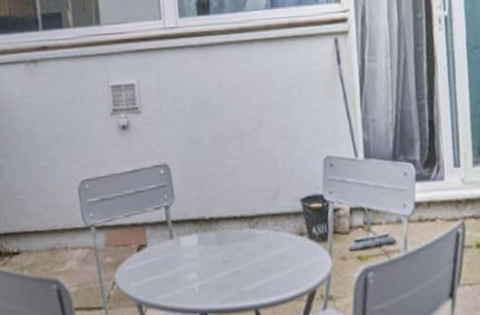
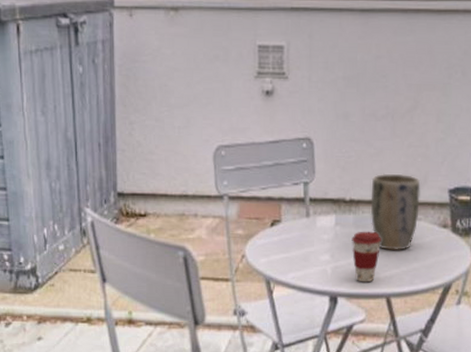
coffee cup: none [215,246,244,297] -> present [352,231,382,283]
plant pot: none [228,189,277,263] -> present [370,173,421,250]

